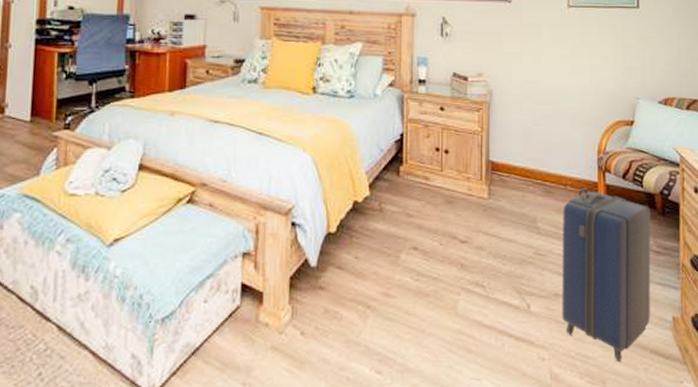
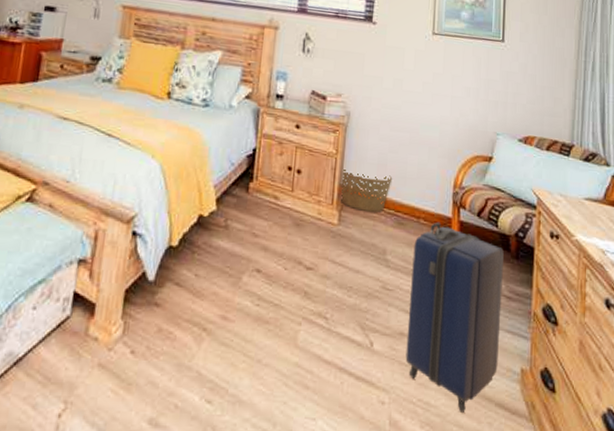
basket: none [487,146,537,185] -> present [338,170,392,213]

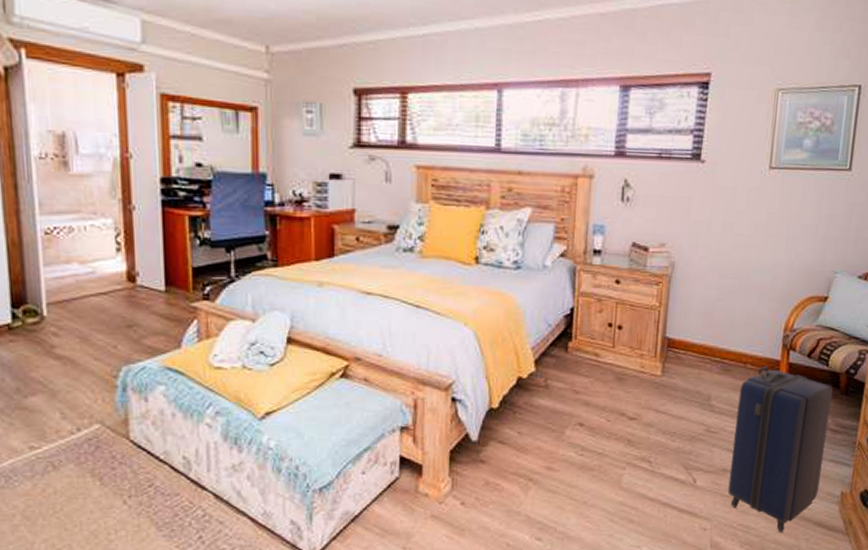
basket: present [338,170,392,213] -> none [662,322,718,362]

